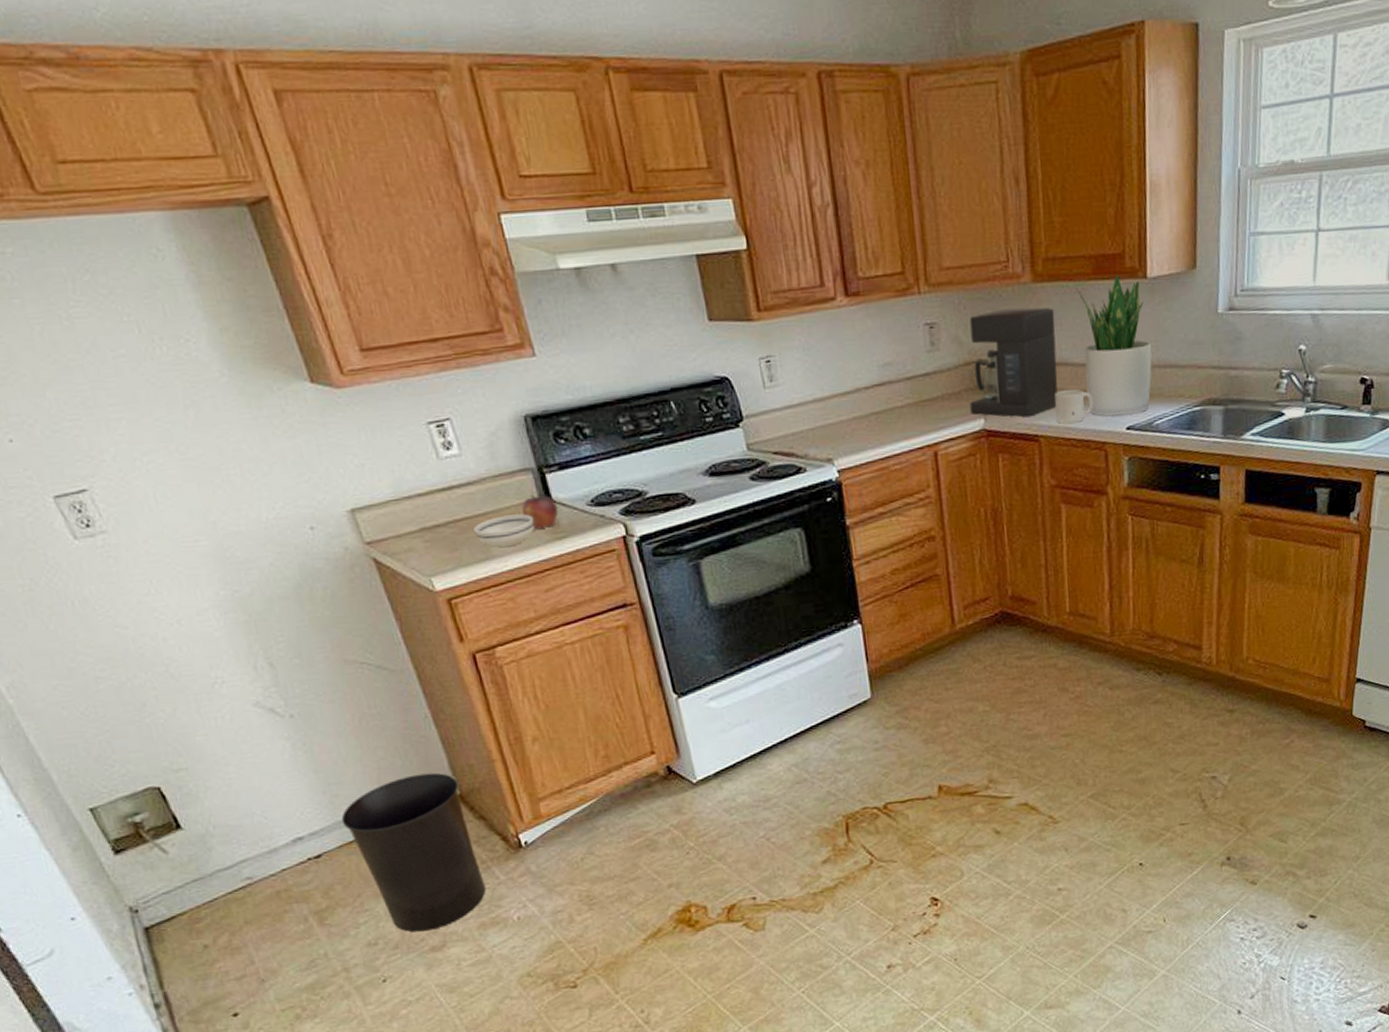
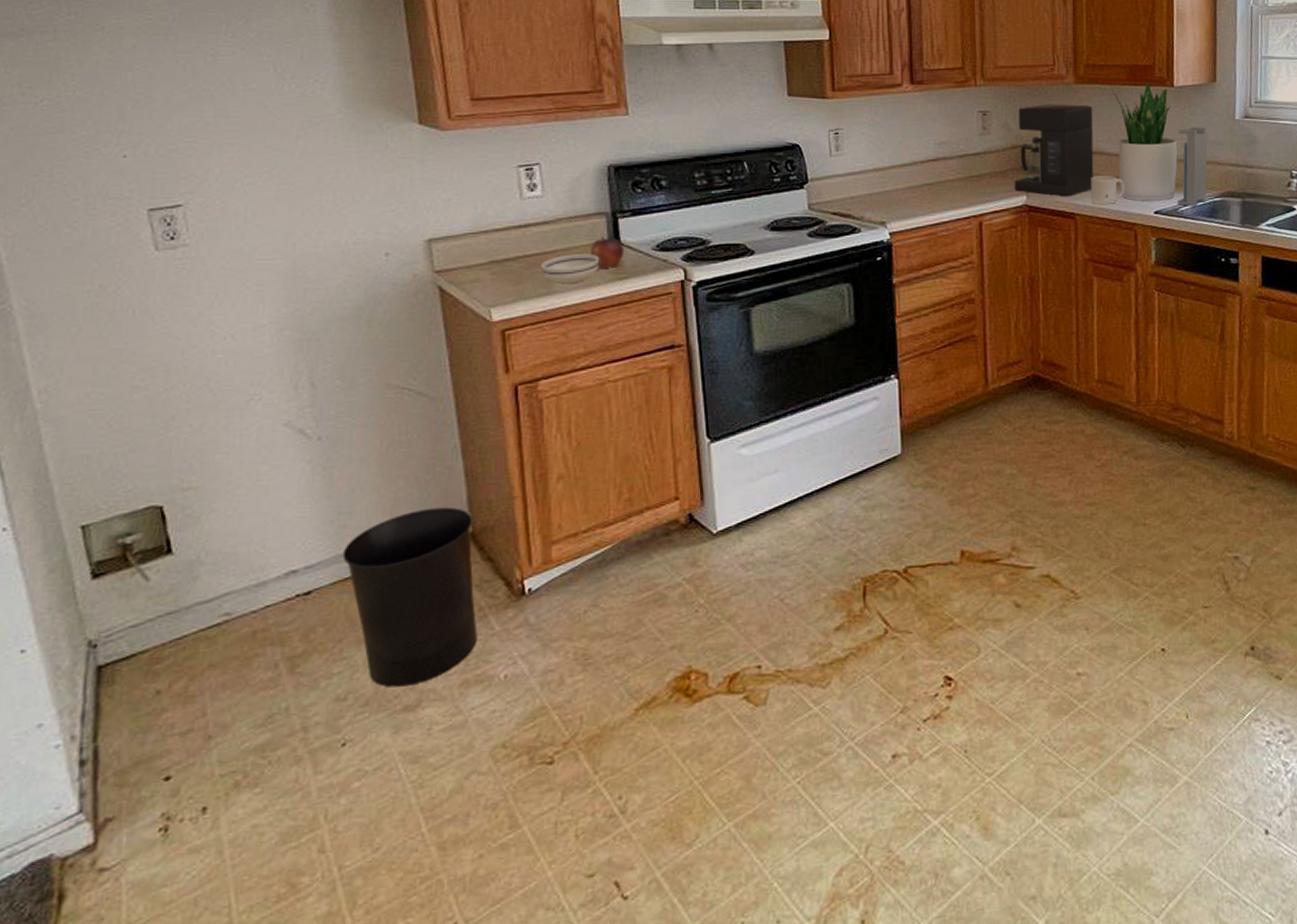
soap dispenser: none [1151,324,1186,419] -> present [1177,127,1208,207]

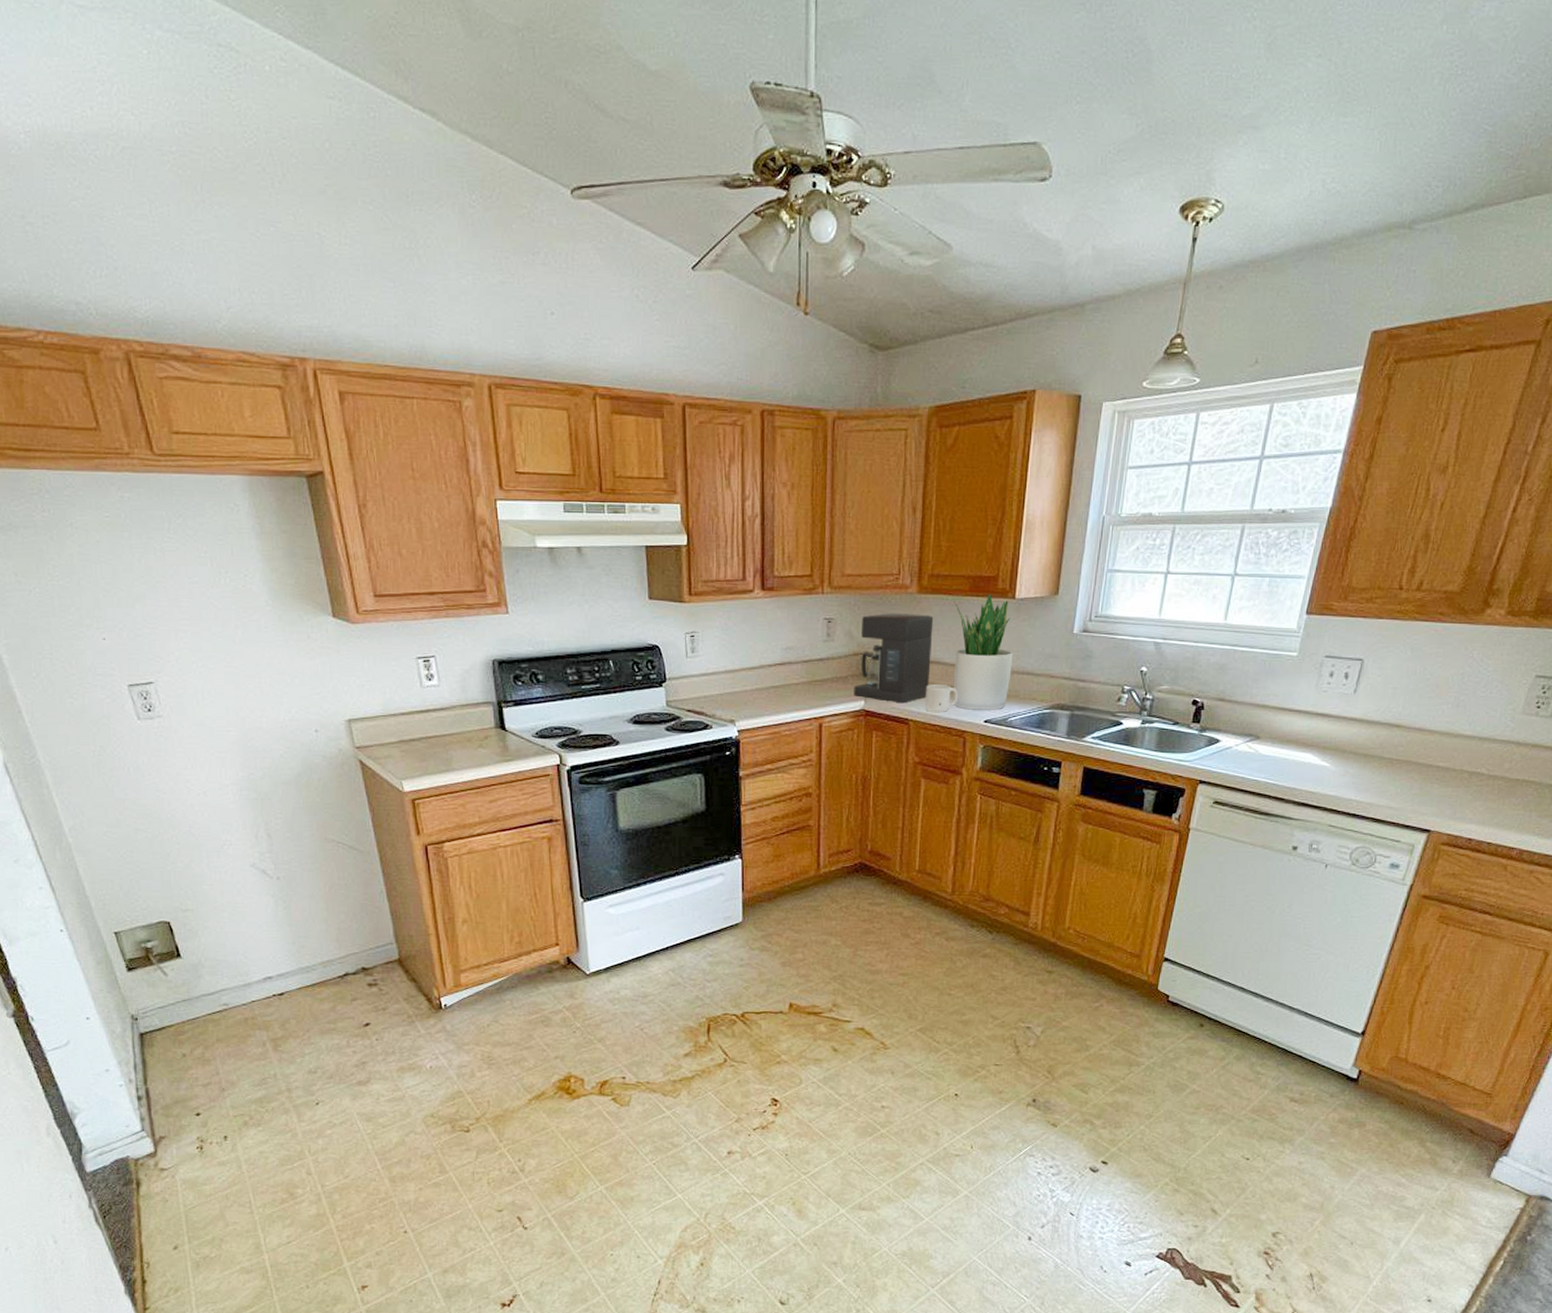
waste bin: present [342,507,478,687] -> none [303,938,408,1067]
bowl: present [541,254,600,284] -> none [441,737,489,763]
fruit: present [591,237,624,268] -> none [481,724,508,751]
soap dispenser: present [1177,127,1208,207] -> none [1007,640,1044,717]

